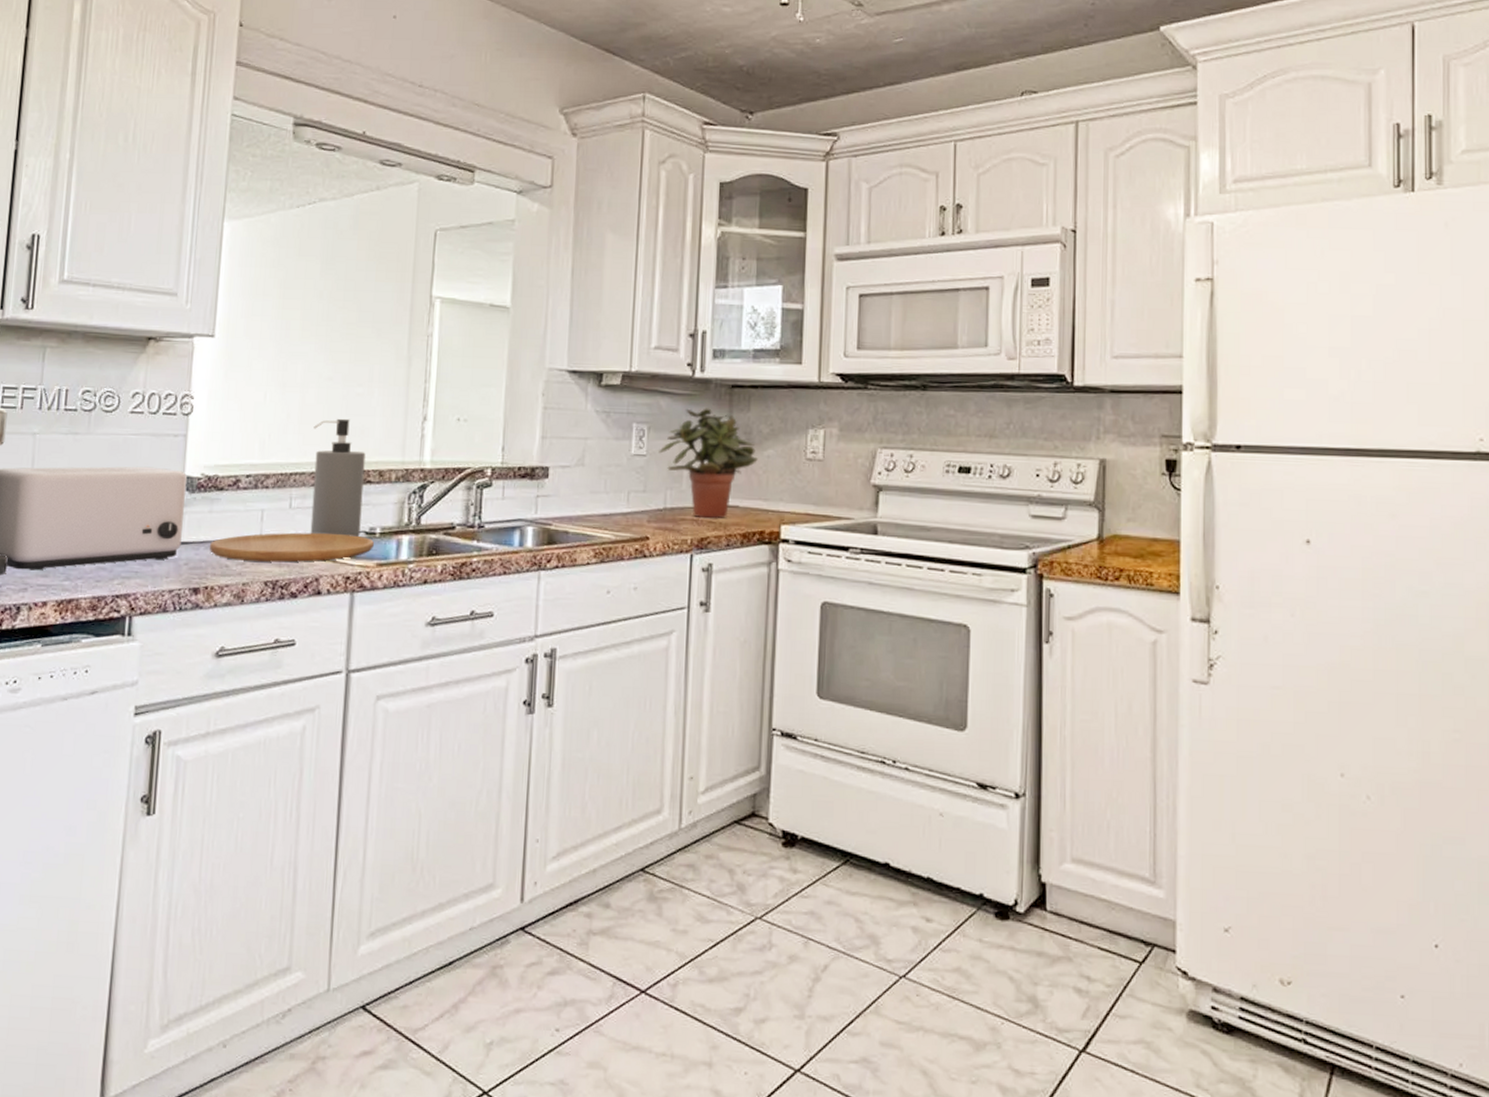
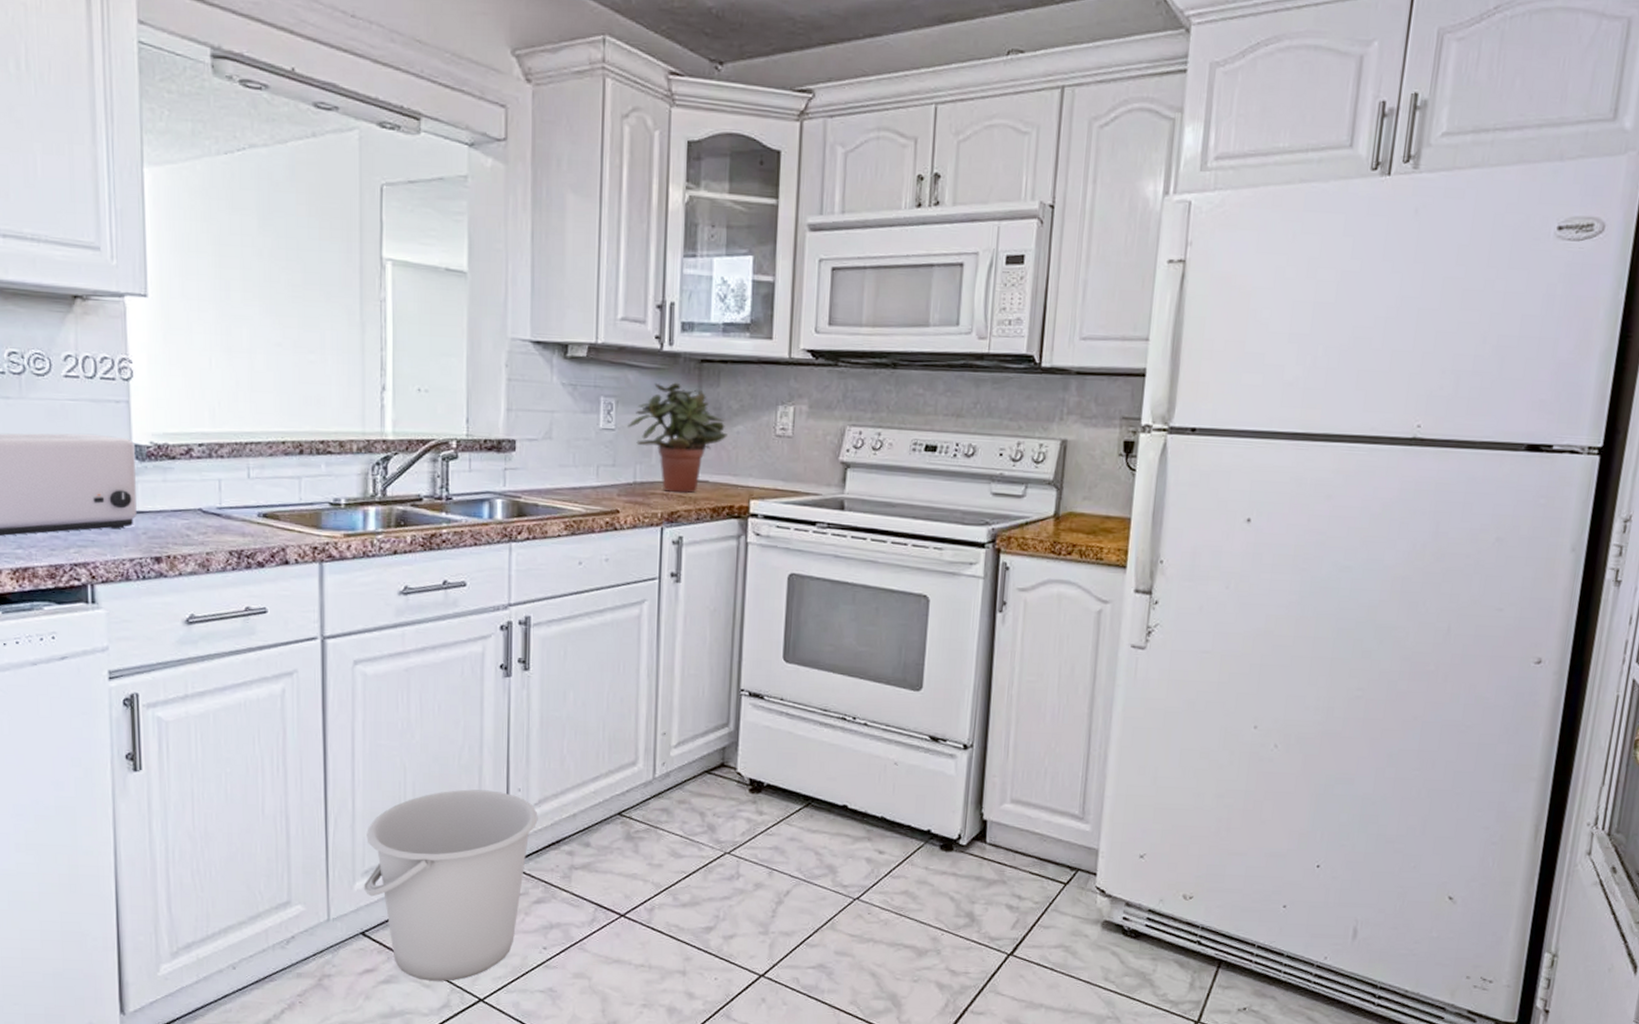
cutting board: present [209,532,374,563] -> none [167,502,339,532]
soap dispenser: present [310,418,366,537] -> none [266,386,324,507]
bucket: none [367,839,556,1068] -> present [363,789,538,981]

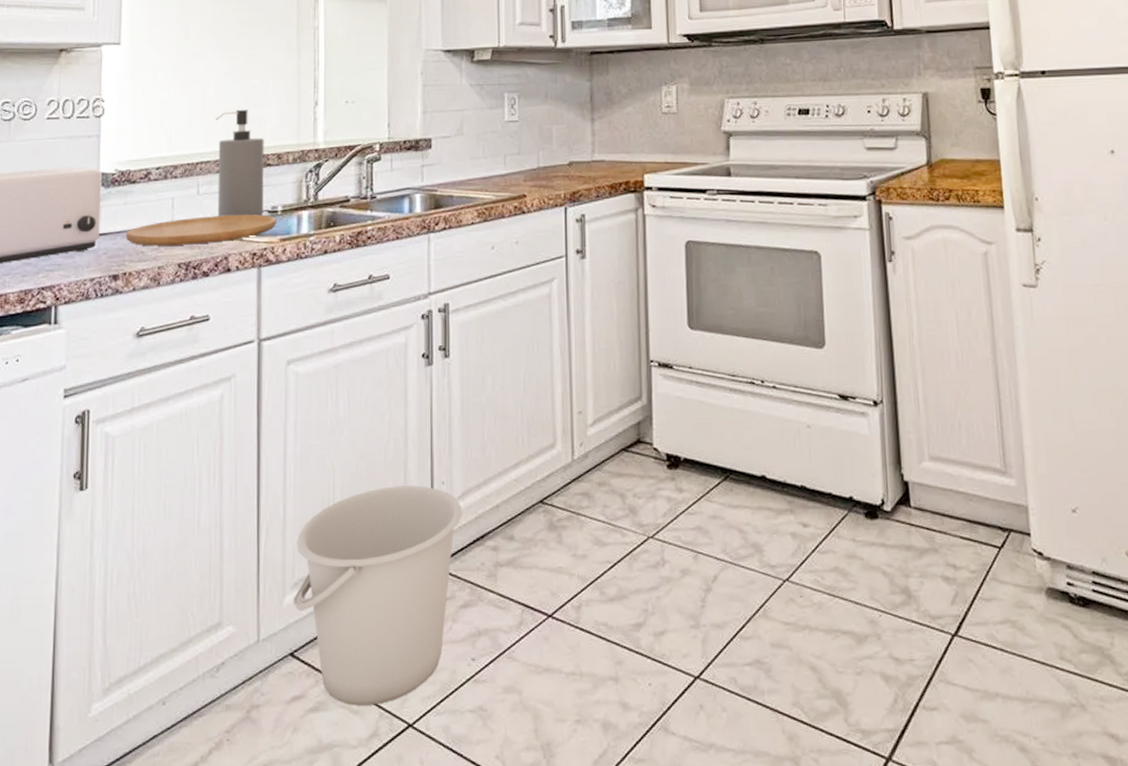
cutting board: none [167,502,339,532] -> present [125,214,276,246]
soap dispenser: none [266,386,324,507] -> present [215,109,264,217]
potted plant: present [627,382,727,494] -> none [529,74,619,174]

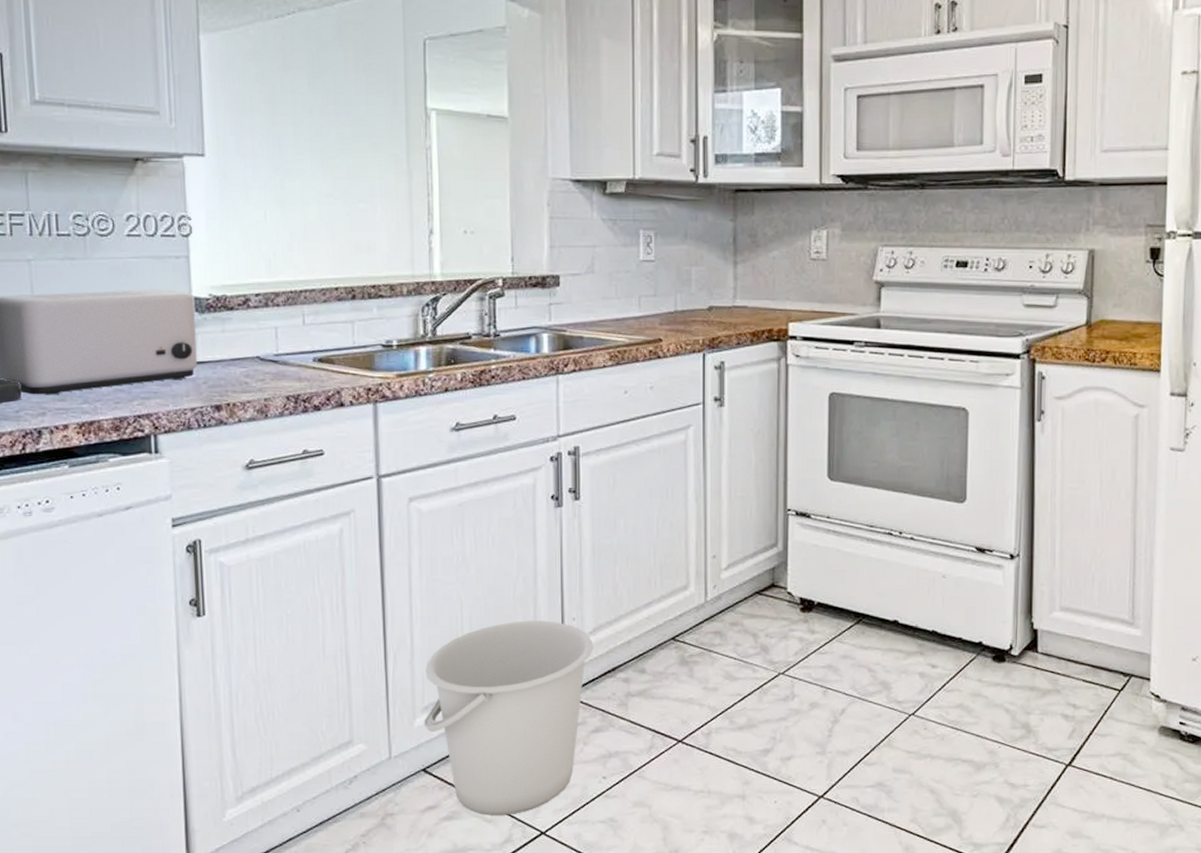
cutting board: present [125,214,276,246] -> none [226,348,392,377]
soap dispenser: present [215,109,264,217] -> none [319,234,377,350]

